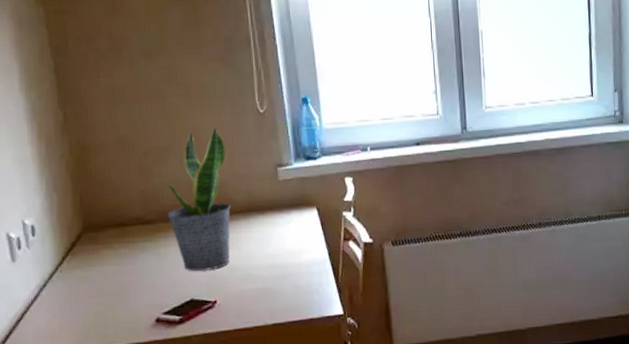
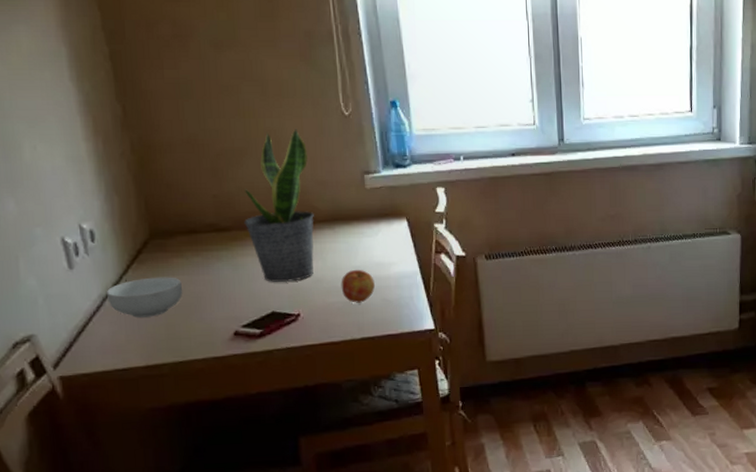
cereal bowl: none [43,267,111,306] -> present [106,277,183,318]
apple: none [255,257,286,290] -> present [341,269,375,303]

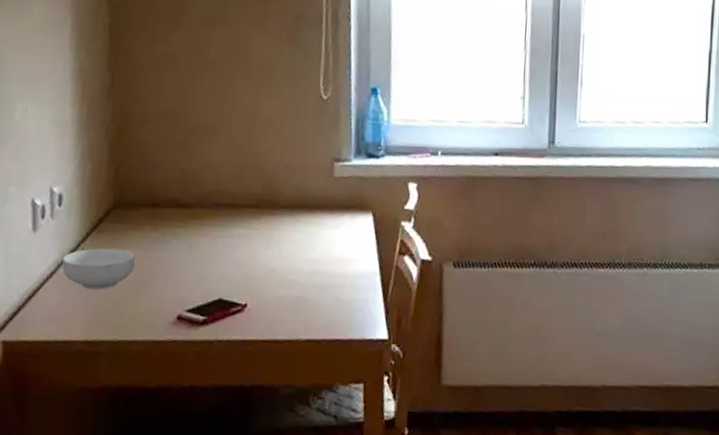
potted plant: present [244,129,314,283] -> none [206,109,280,269]
apple: present [341,269,375,303] -> none [293,262,330,300]

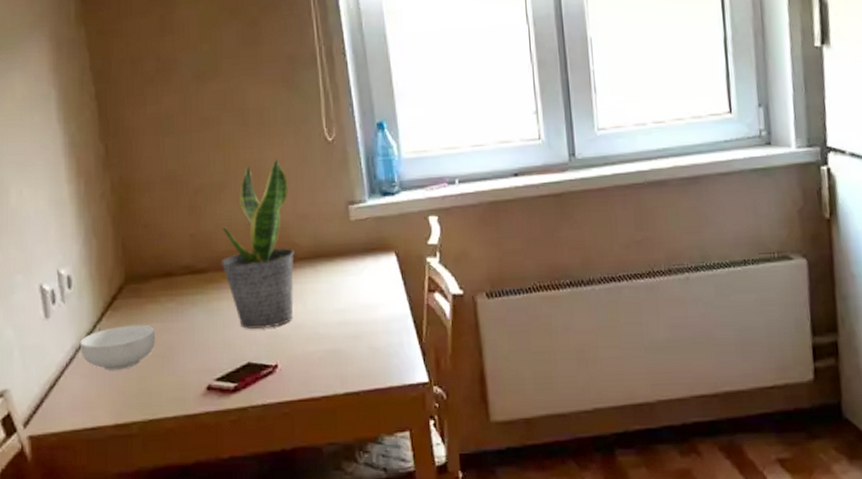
potted plant: none [206,109,280,269] -> present [221,159,294,329]

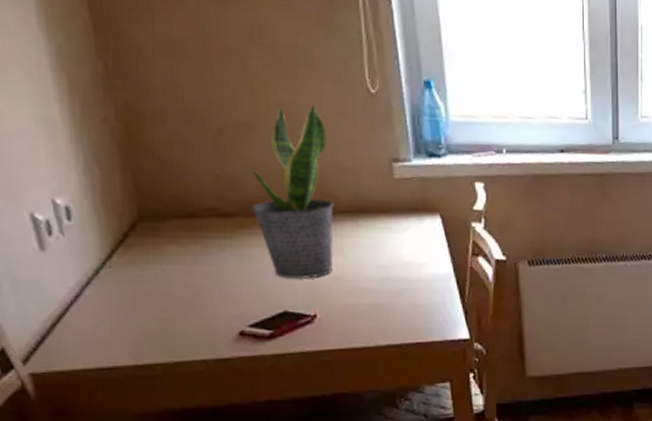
cereal bowl: present [79,324,156,370] -> none [86,265,179,310]

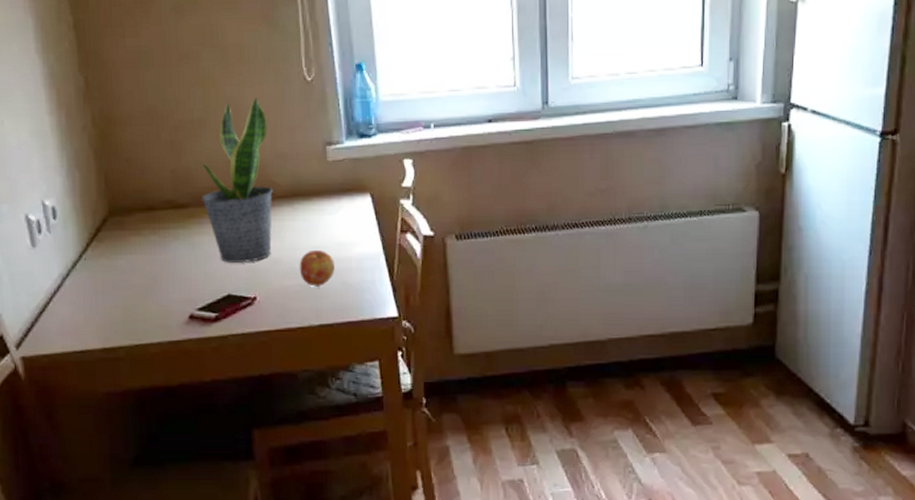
apple: none [364,268,403,306] -> present [299,249,335,287]

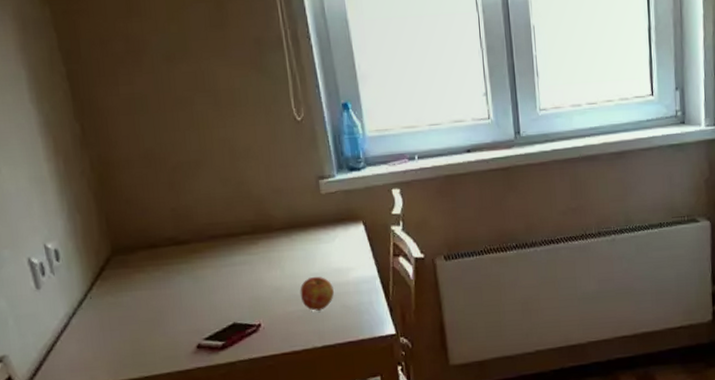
potted plant: present [201,97,273,264] -> none [202,137,273,293]

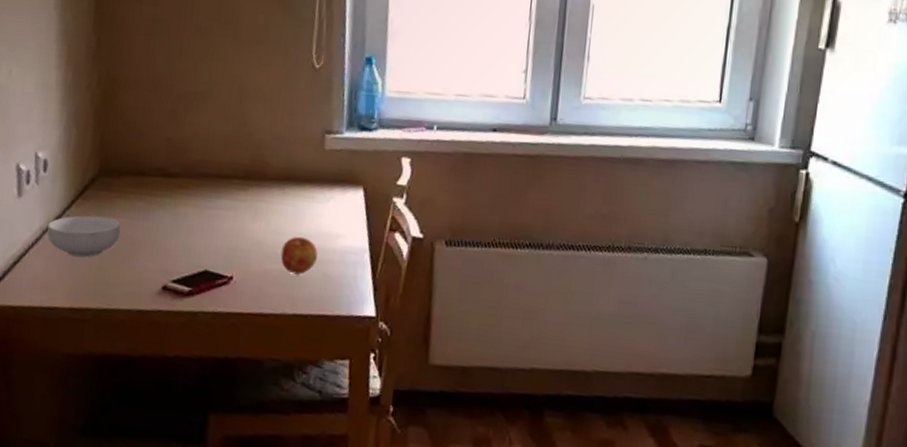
cereal bowl: none [72,292,146,335] -> present [47,216,121,257]

